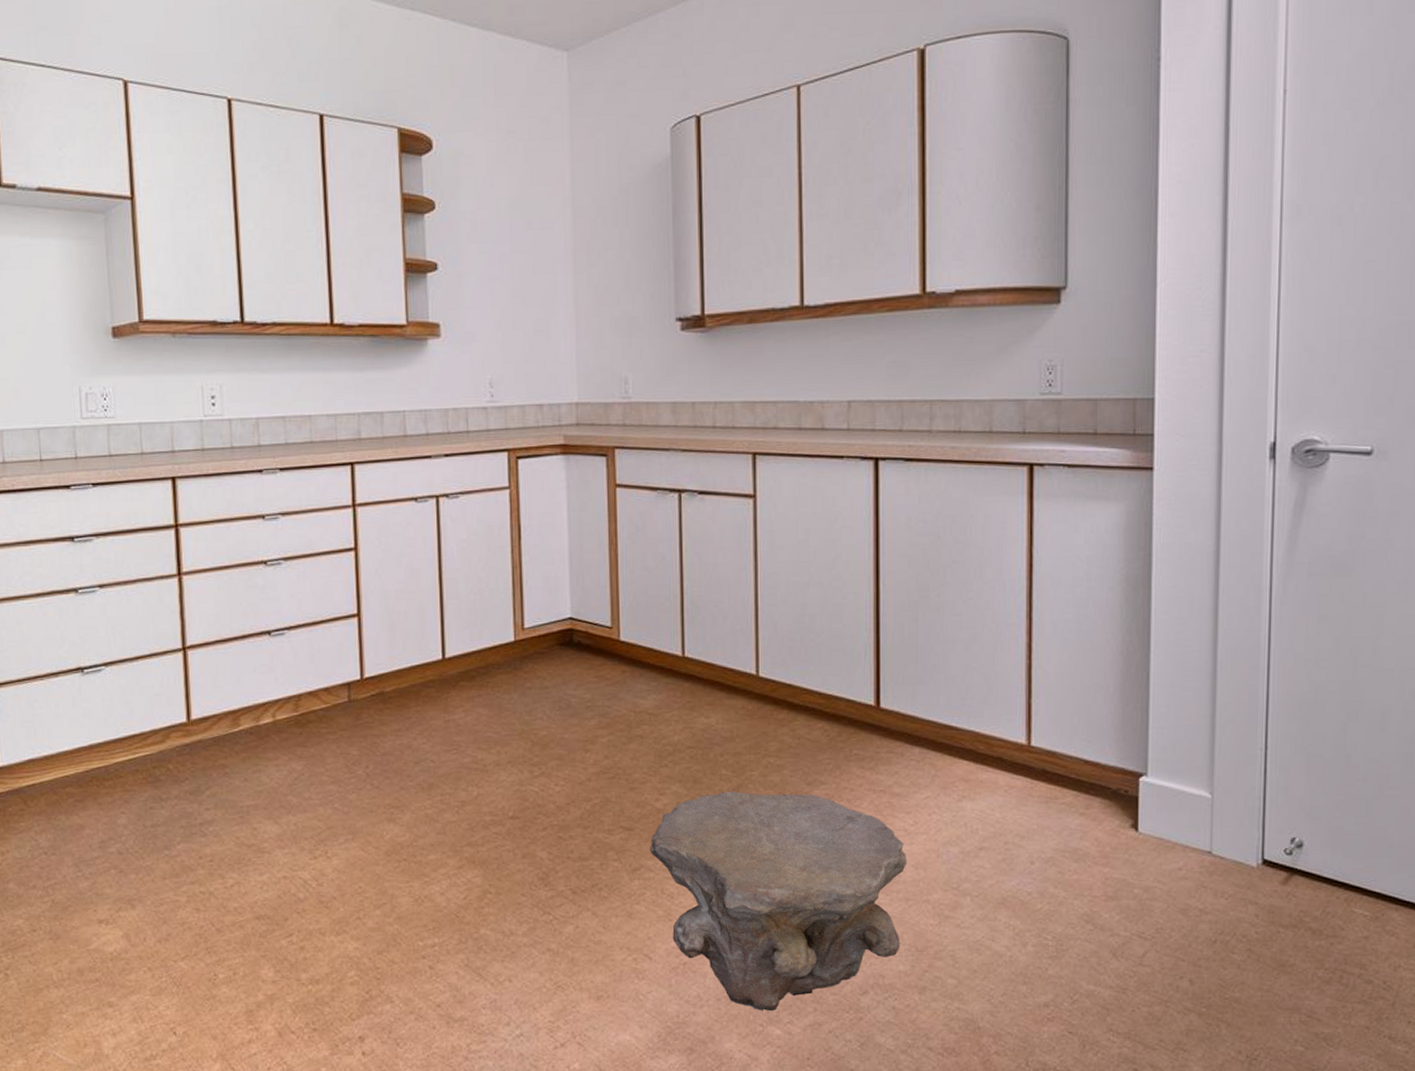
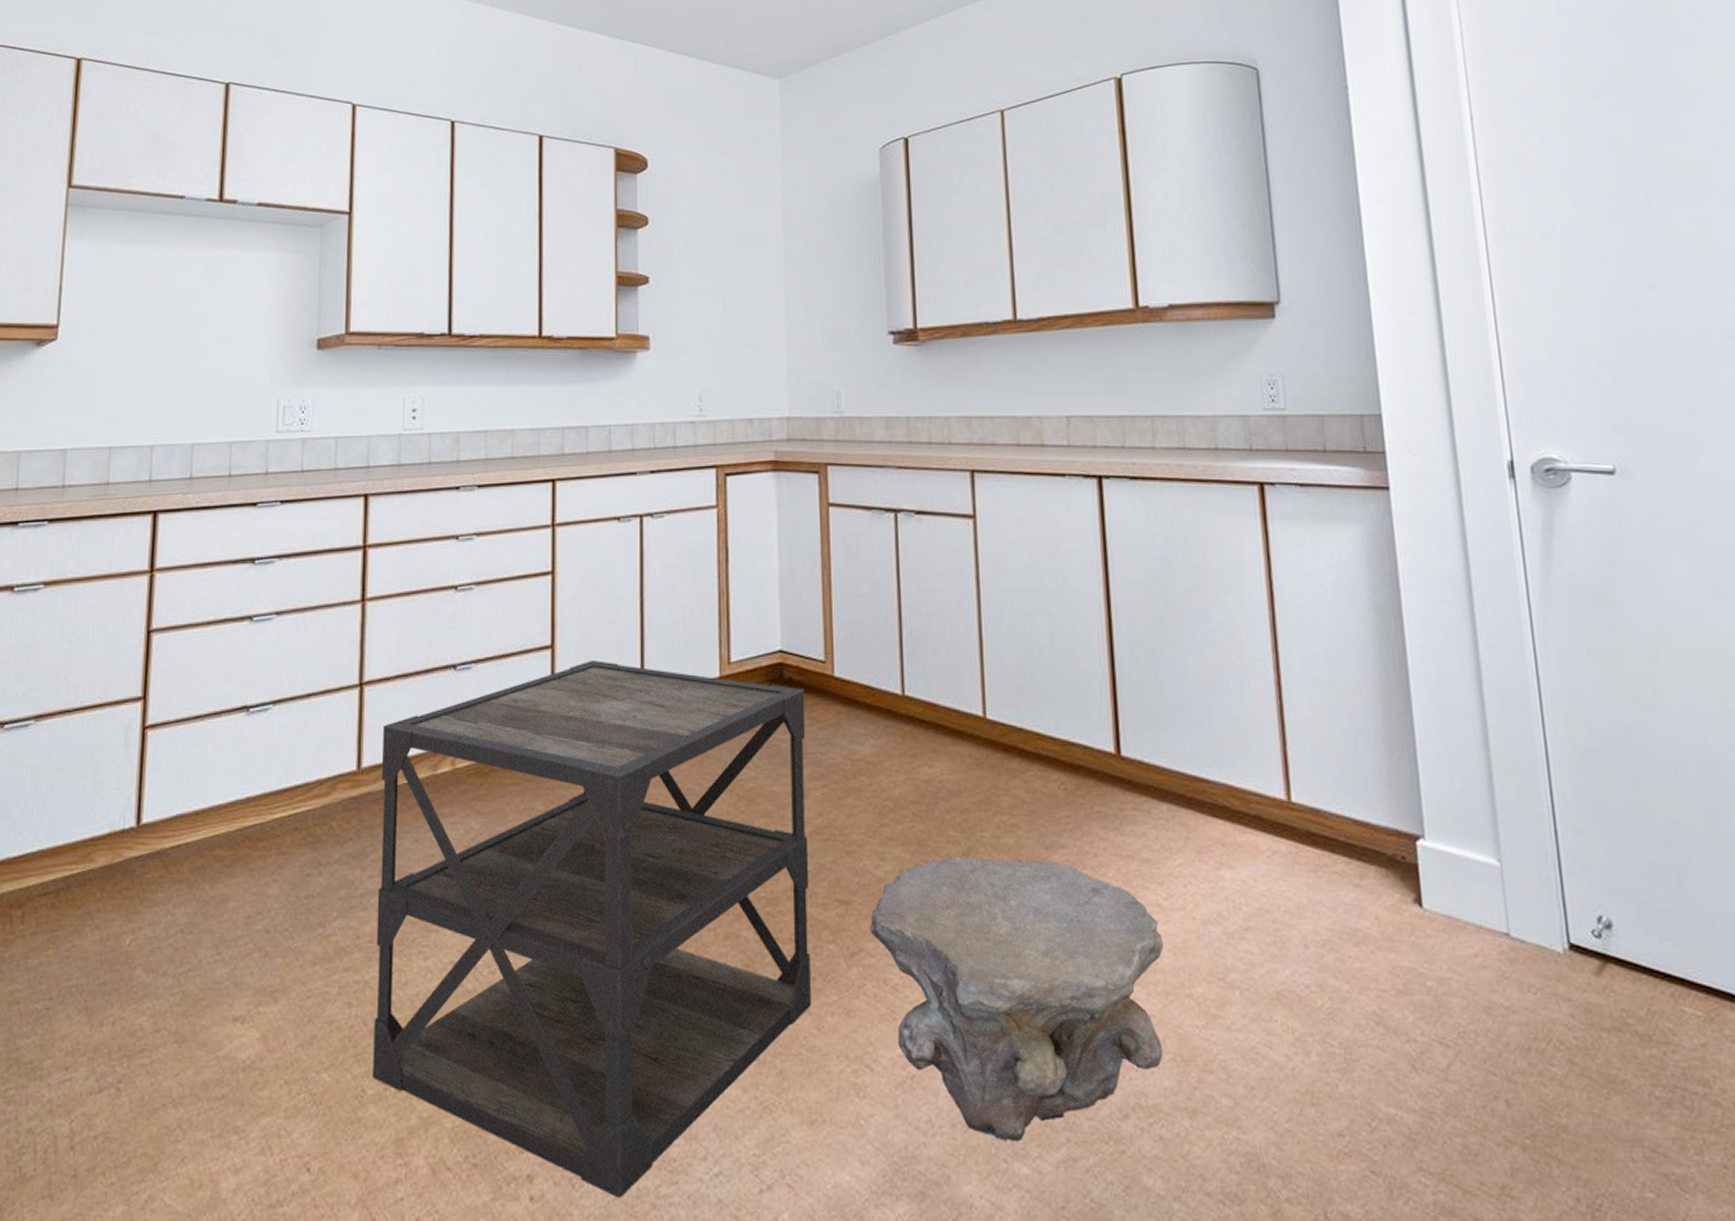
side table: none [208,627,598,1053] -> present [372,661,811,1199]

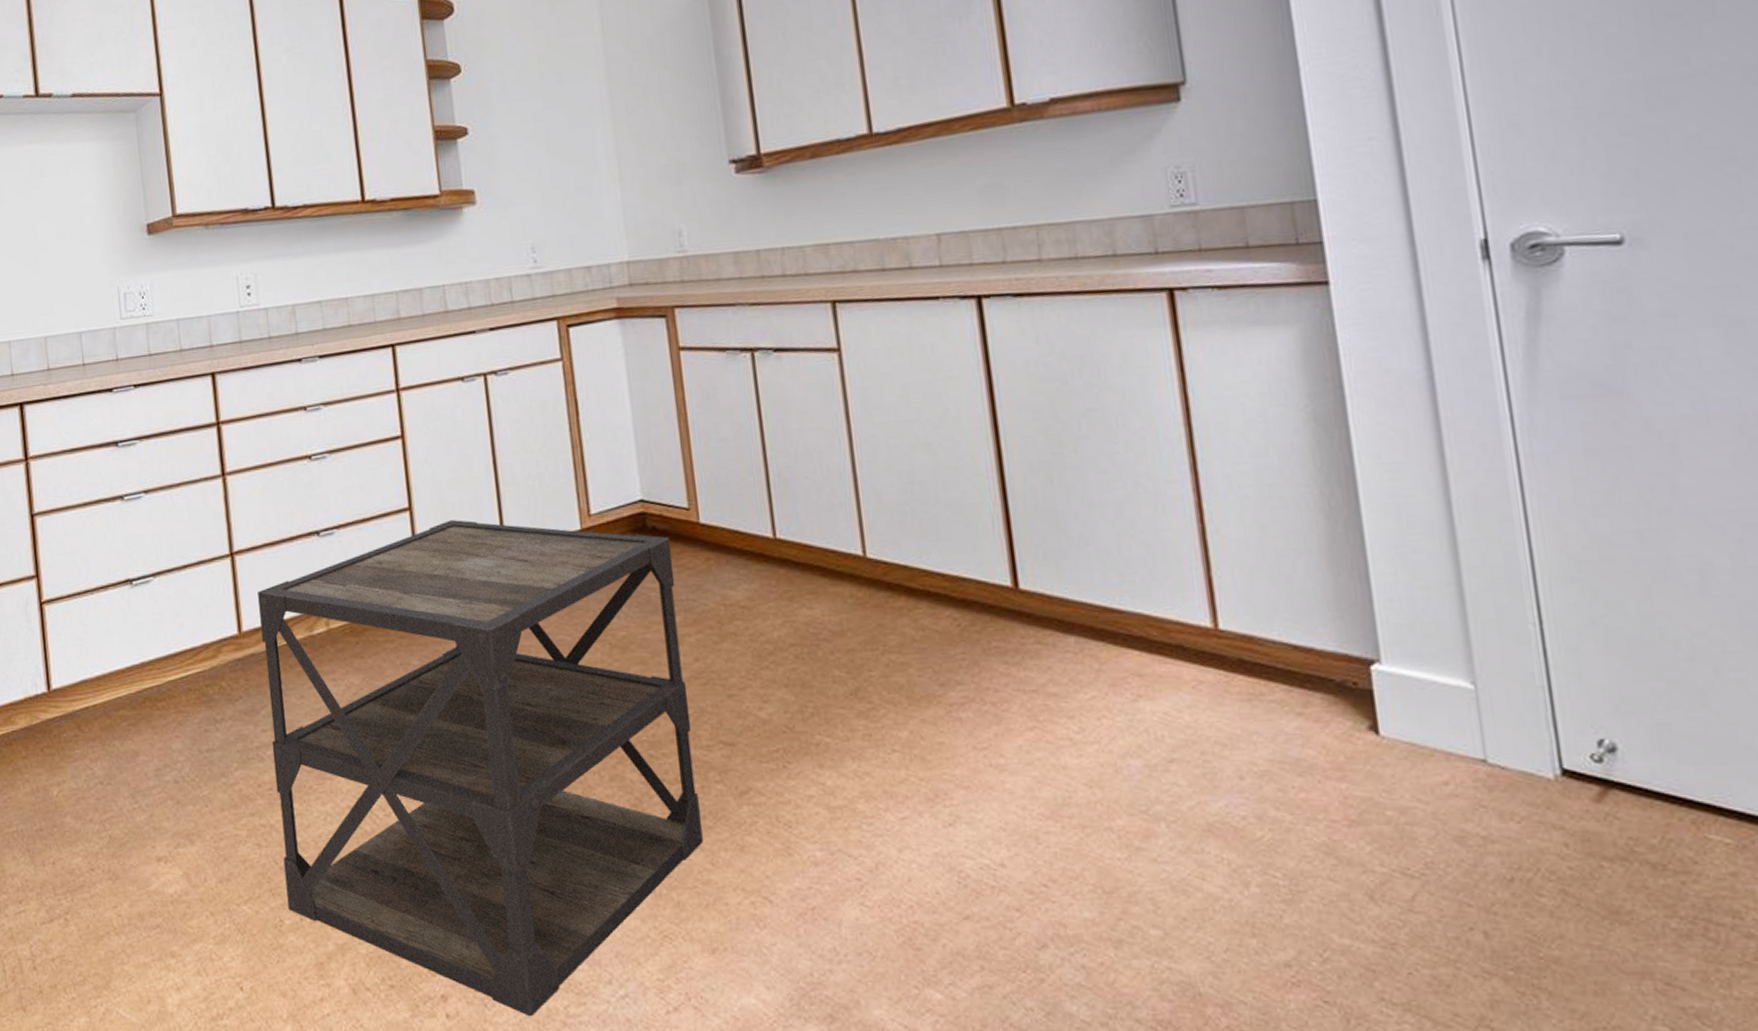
stool: present [870,855,1164,1143] -> none [757,694,1081,970]

